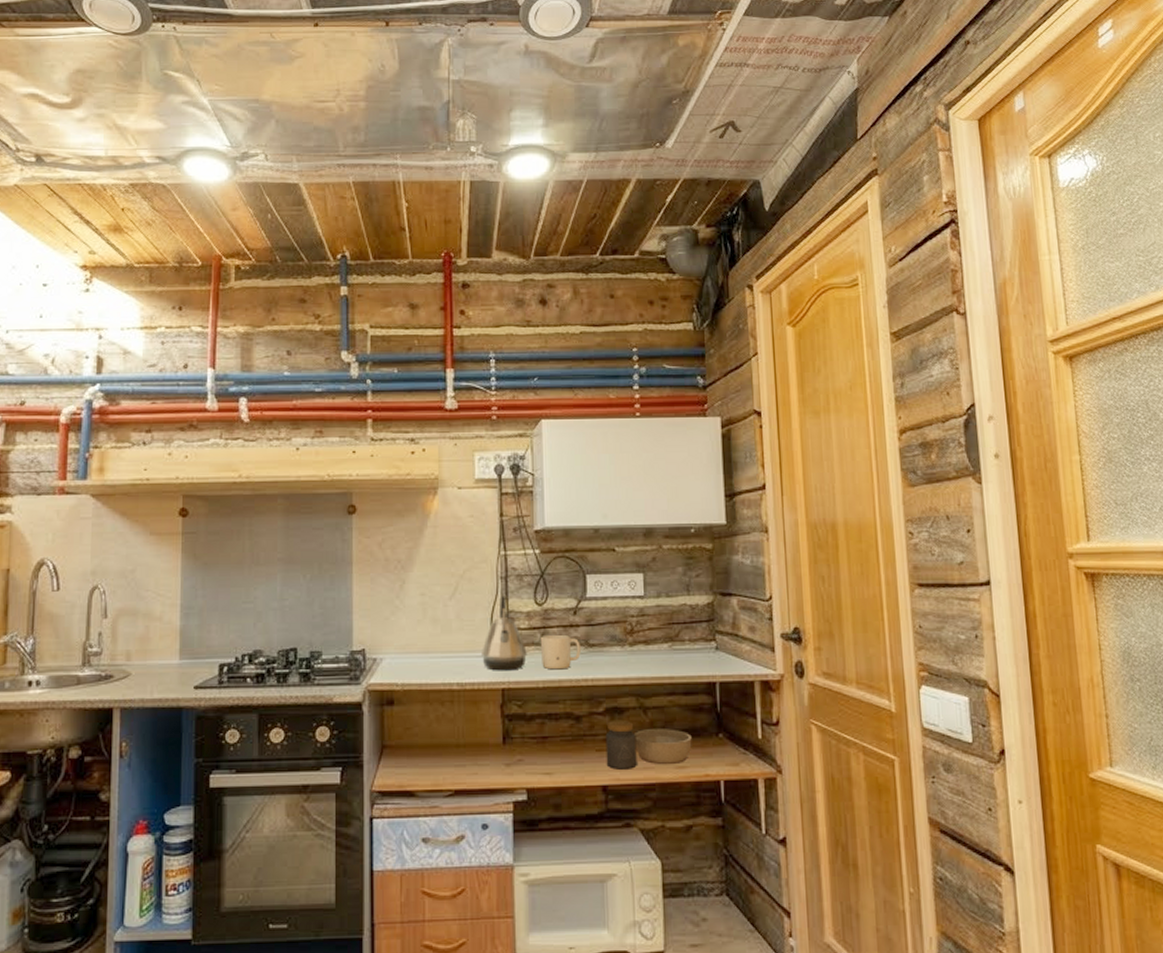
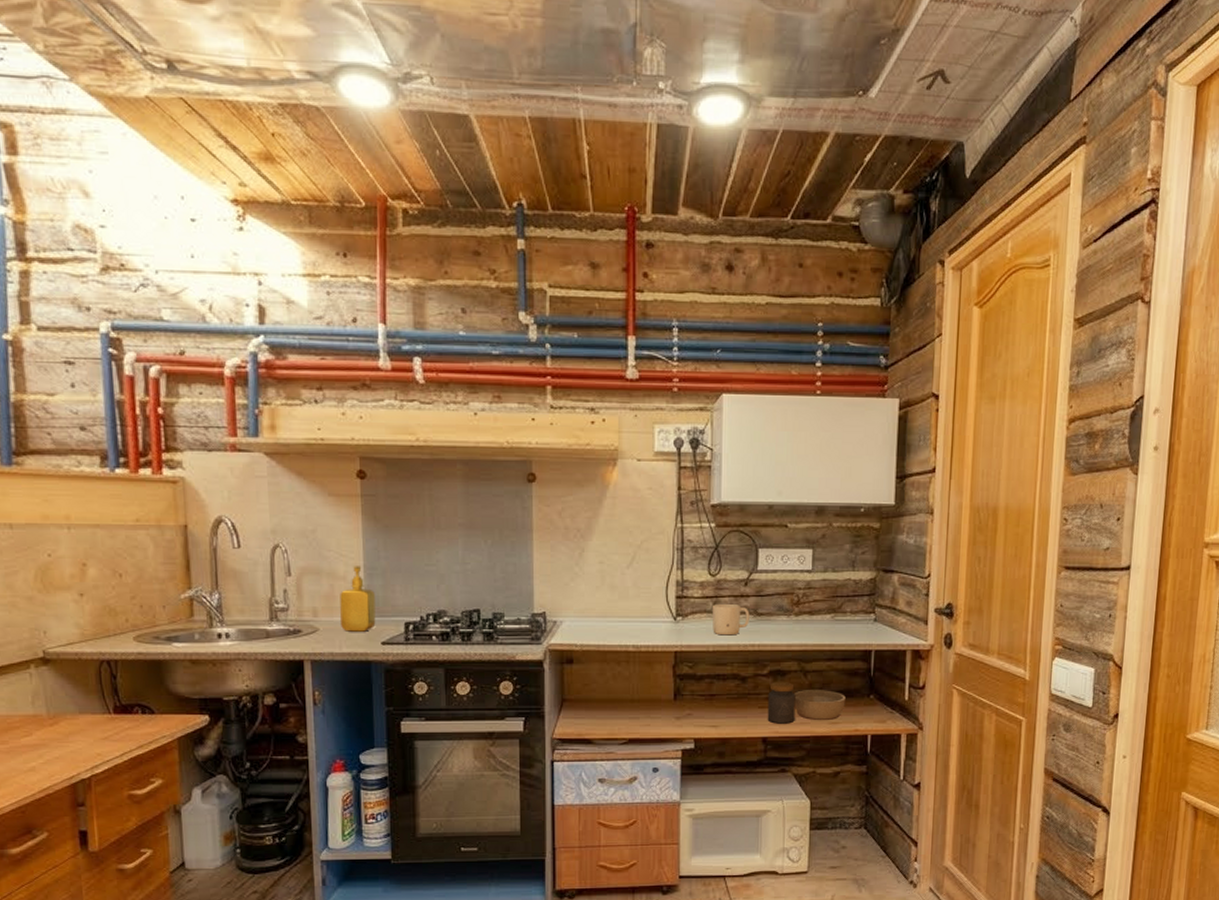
soap dispenser: none [152,605,190,676] -> present [339,566,376,632]
kettle: present [480,594,527,671] -> none [655,564,699,635]

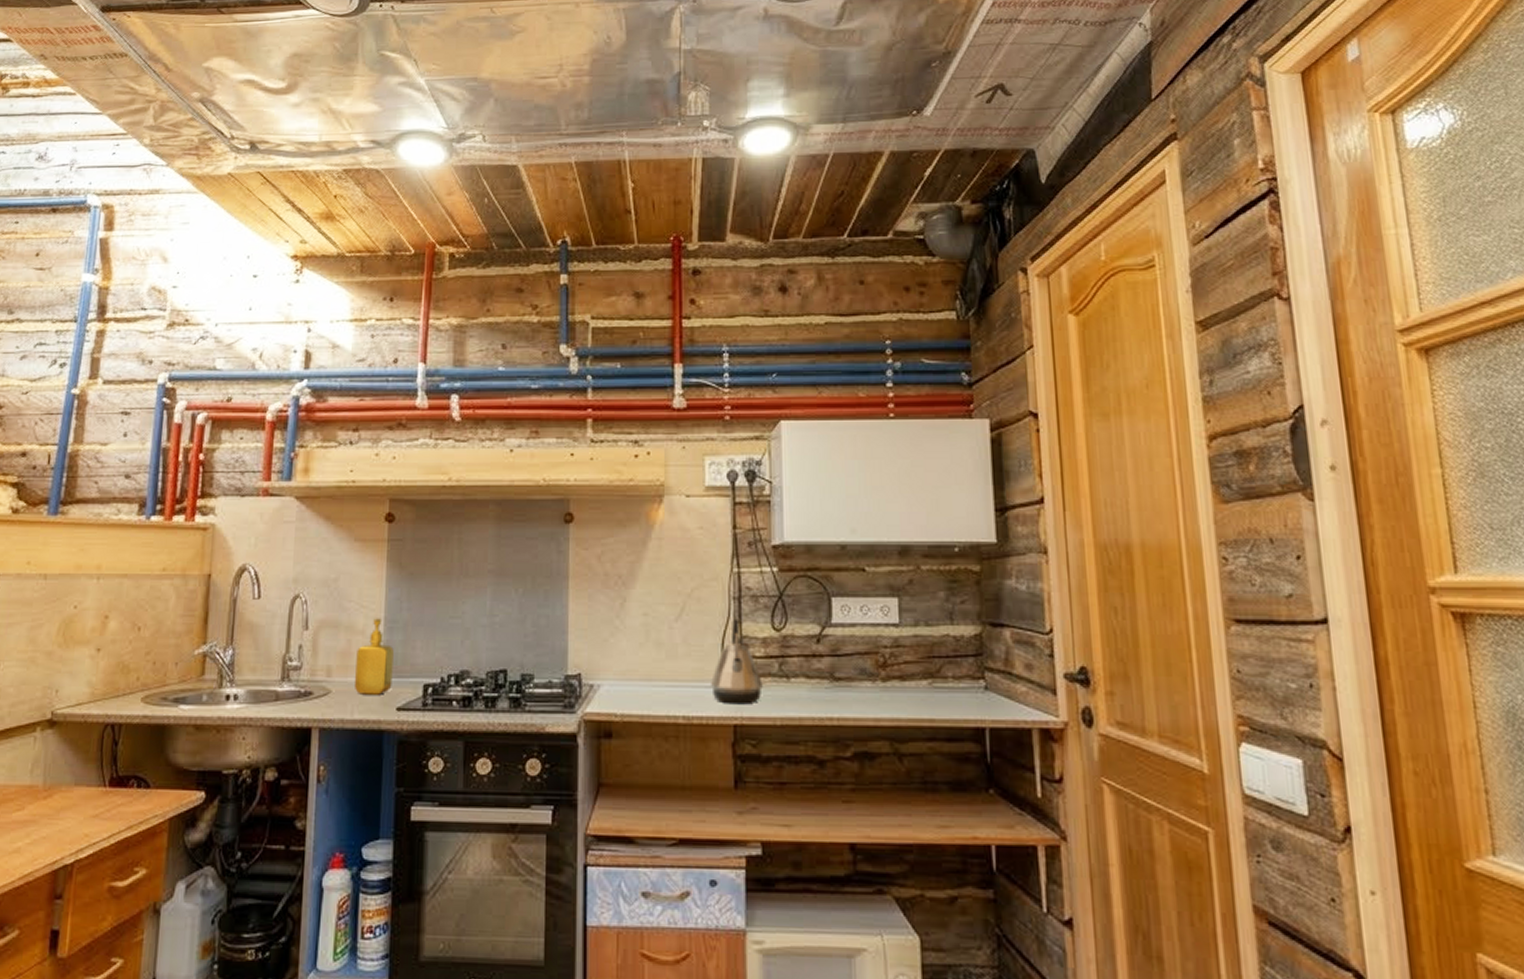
kettle: none [655,564,699,635] -> present [709,617,763,705]
mug: present [712,603,750,636] -> none [777,664,825,706]
jar: present [767,681,796,725] -> none [853,766,891,827]
bowl: present [793,690,846,721] -> none [886,779,957,824]

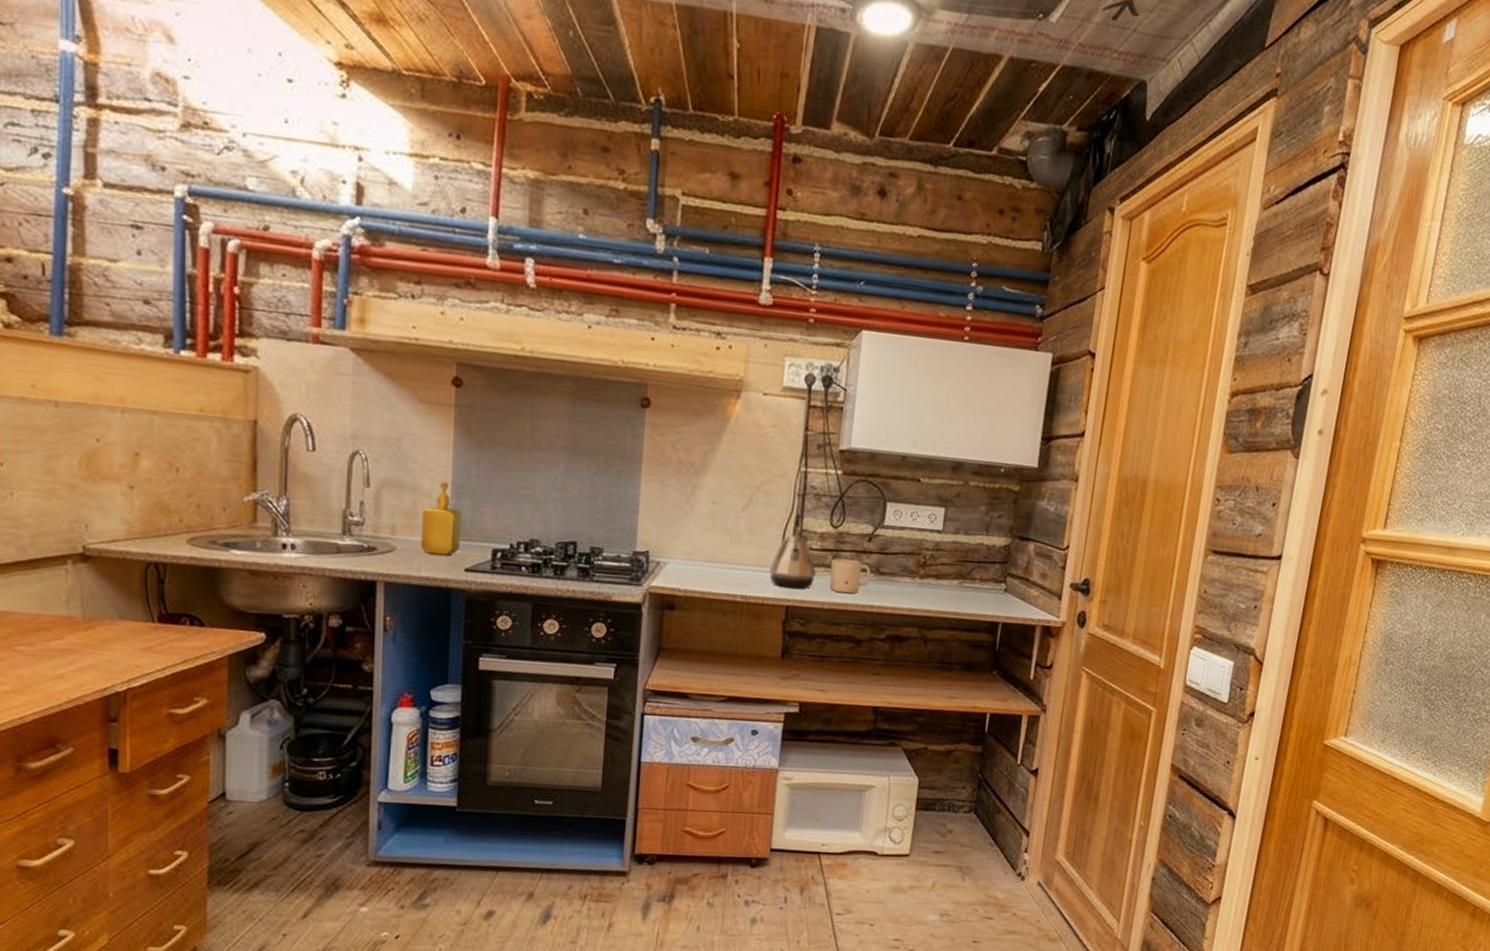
mug: none [777,664,825,706] -> present [829,558,871,594]

